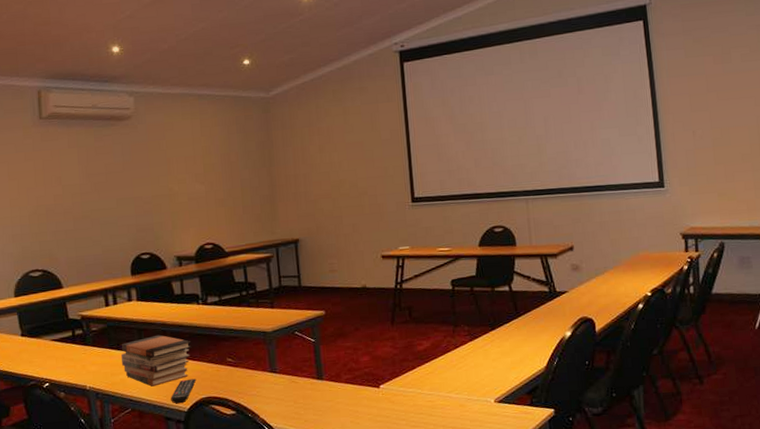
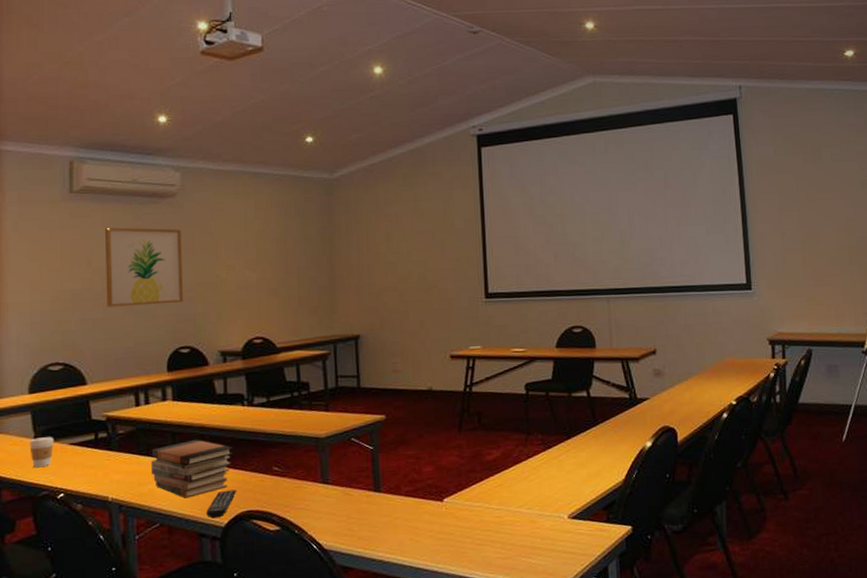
coffee cup: none [17,334,39,361] -> present [29,437,55,468]
wall art: none [71,148,142,220] -> present [105,227,183,307]

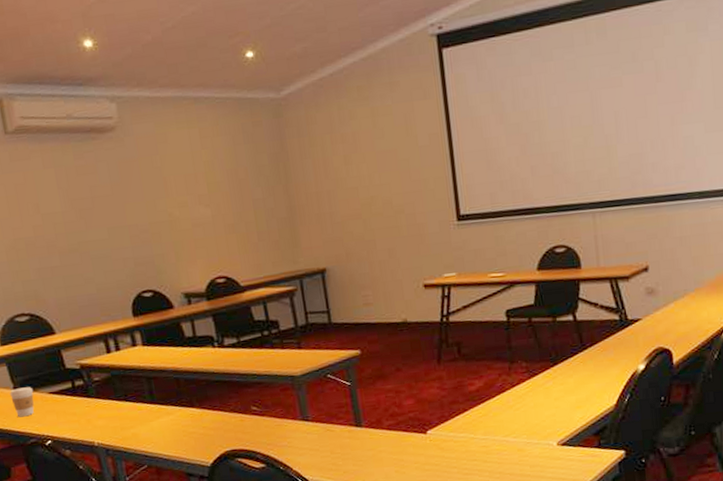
wall art: present [105,227,183,307] -> none [47,166,139,254]
book stack: present [151,439,233,498] -> none [130,382,210,441]
remote control: present [206,489,237,519] -> none [191,430,219,459]

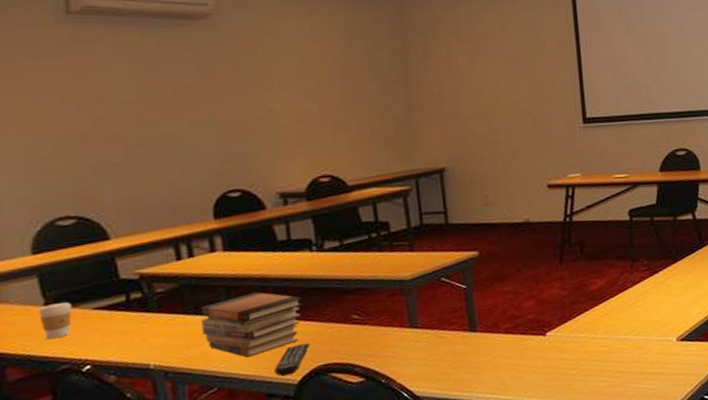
book stack: none [130,382,210,441] -> present [201,291,303,358]
remote control: none [191,430,219,459] -> present [274,343,310,377]

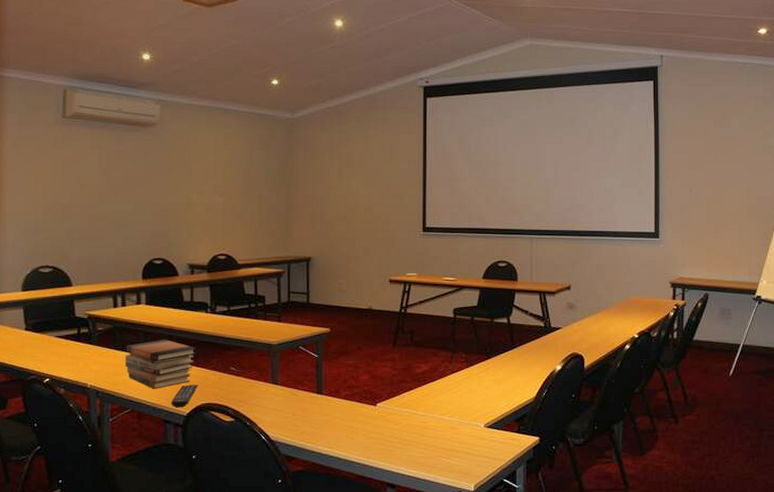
coffee cup: present [38,302,73,340] -> none [21,329,43,355]

